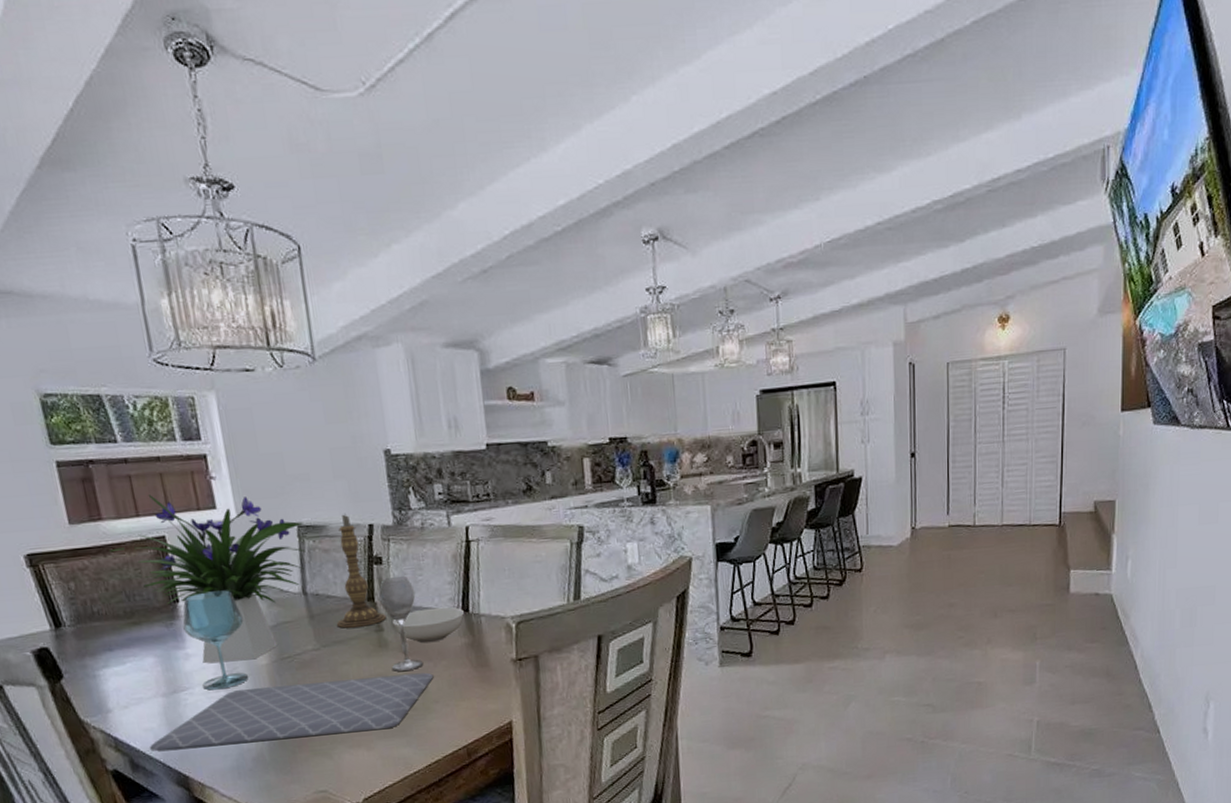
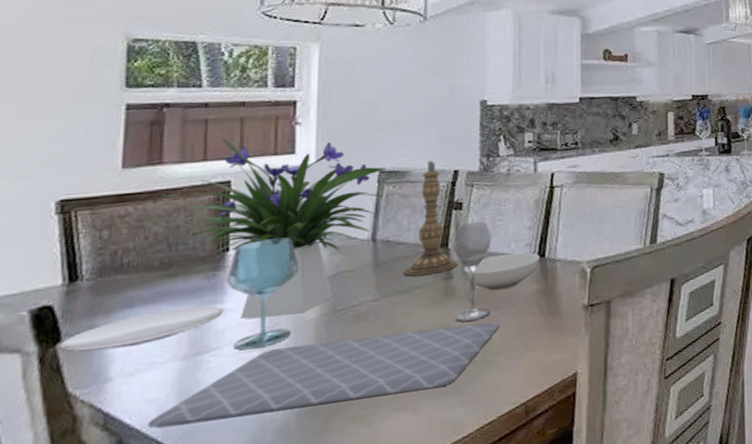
plate: none [63,651,188,687] -> present [59,305,224,353]

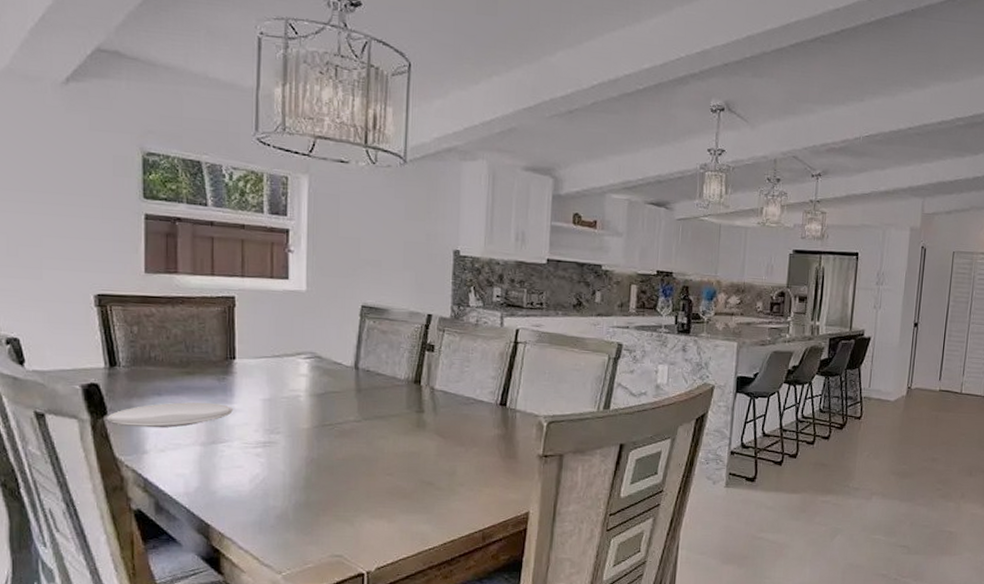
placemat: present [148,322,499,428] -> none [178,448,463,505]
flower arrangement: present [161,139,386,320] -> none [178,257,367,423]
wine glass: present [227,237,299,351] -> none [234,353,294,446]
candlestick: present [404,160,458,277] -> none [382,301,429,406]
wineglass: present [452,221,492,322] -> none [425,364,460,452]
bowl: present [464,252,539,291] -> none [434,398,501,430]

